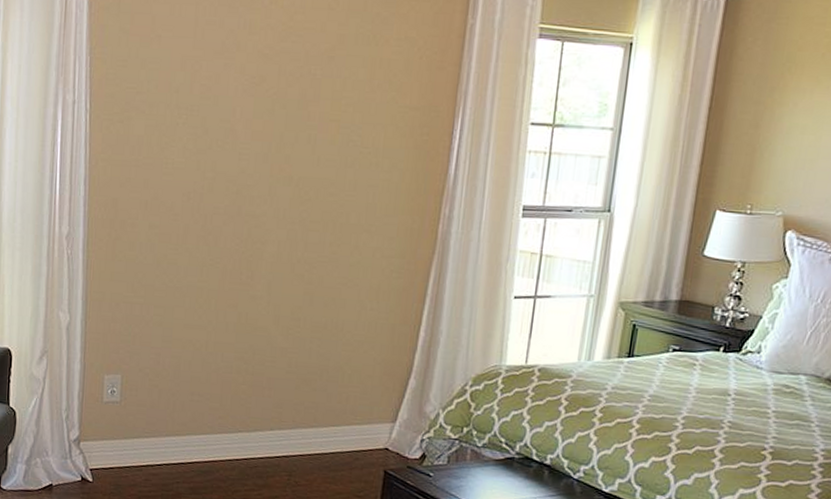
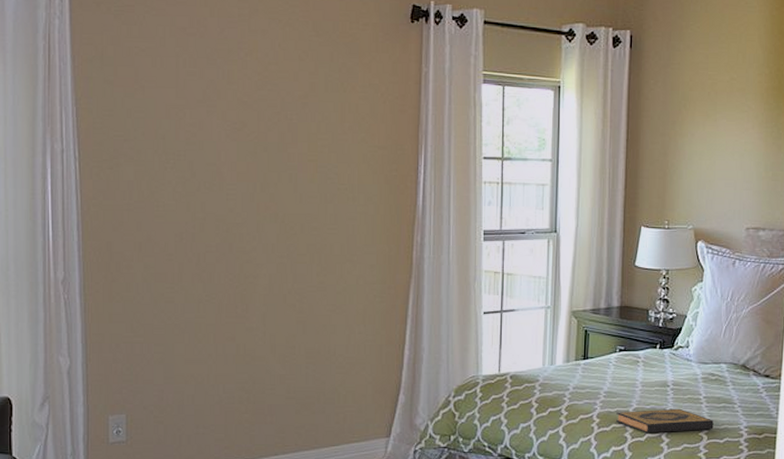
hardback book: none [660,419,782,449] -> present [616,408,714,434]

